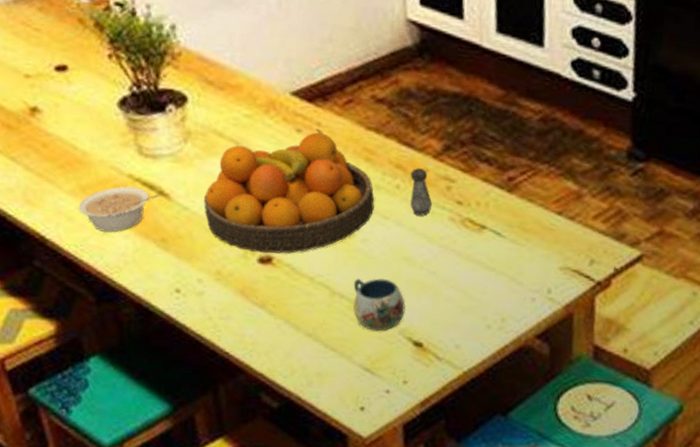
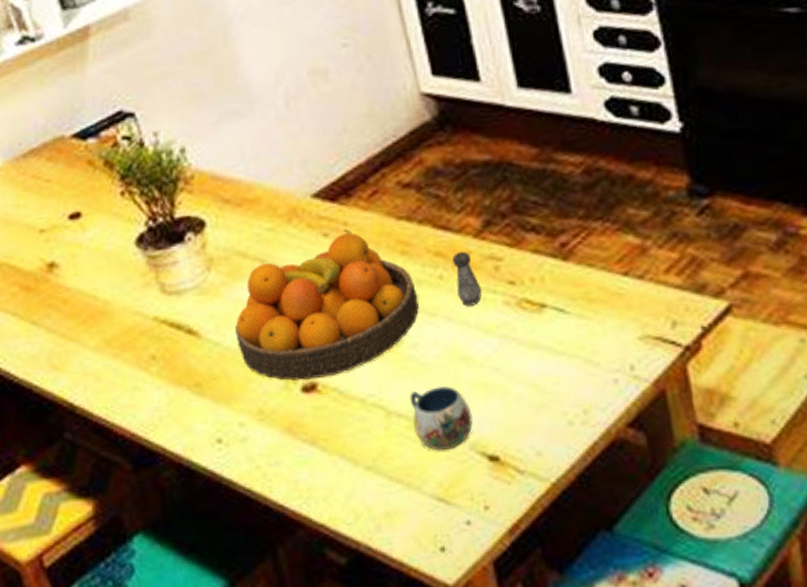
legume: present [78,186,161,233] -> none [105,330,190,388]

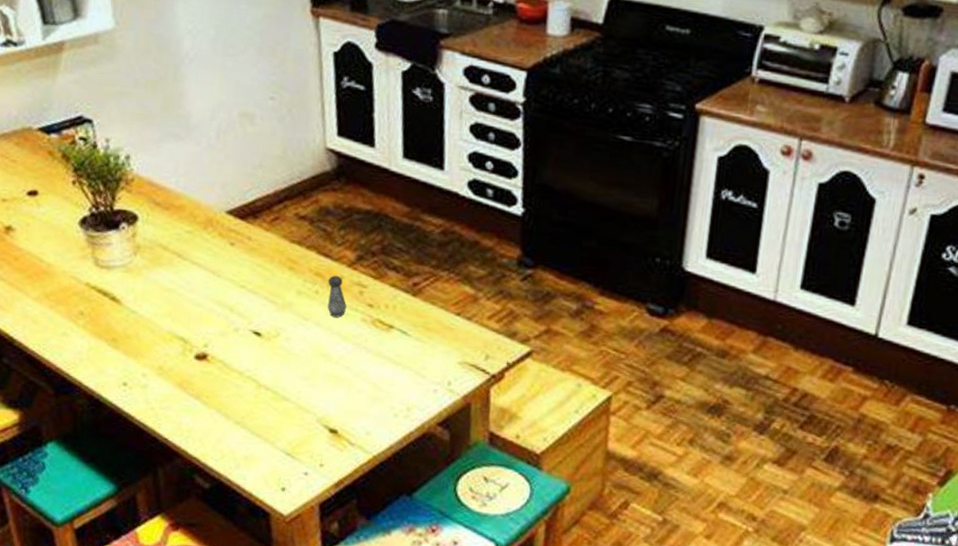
fruit bowl: present [235,229,419,381] -> none [149,242,297,351]
mug: present [409,386,473,451] -> none [276,372,323,420]

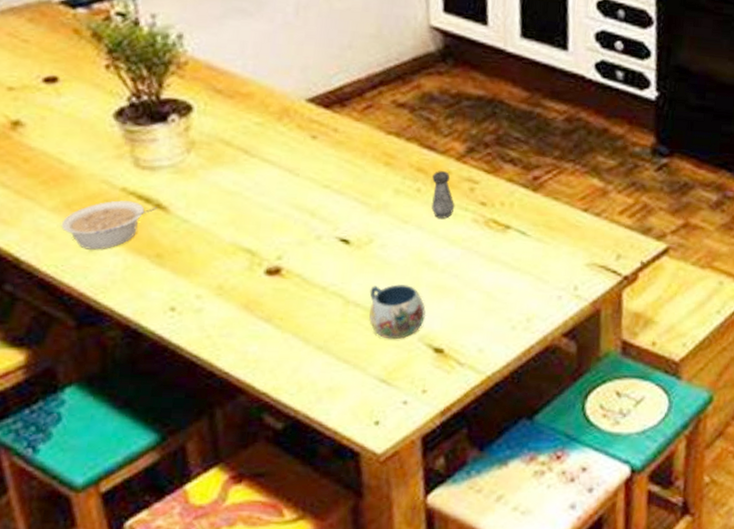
legume: none [42,293,113,334] -> present [61,200,158,251]
mug: none [276,372,323,420] -> present [368,284,426,340]

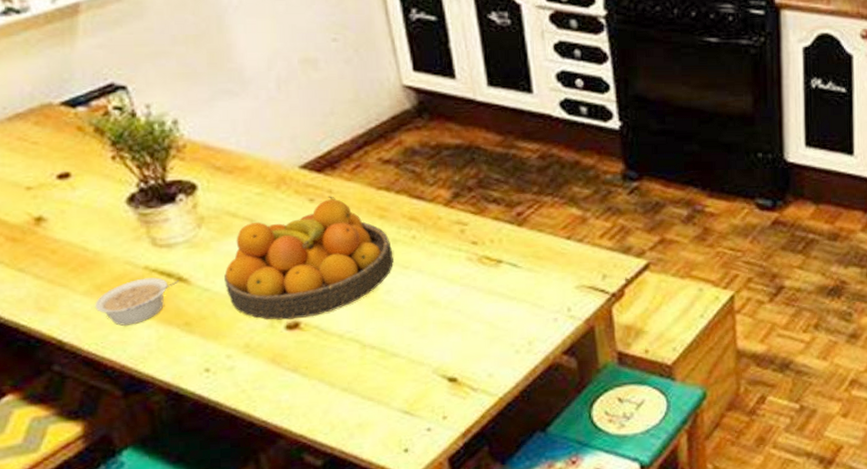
fruit bowl: none [206,135,394,264] -> present [224,196,394,320]
mug: present [368,284,426,340] -> none [382,324,436,375]
salt shaker: present [431,171,455,219] -> none [425,217,449,261]

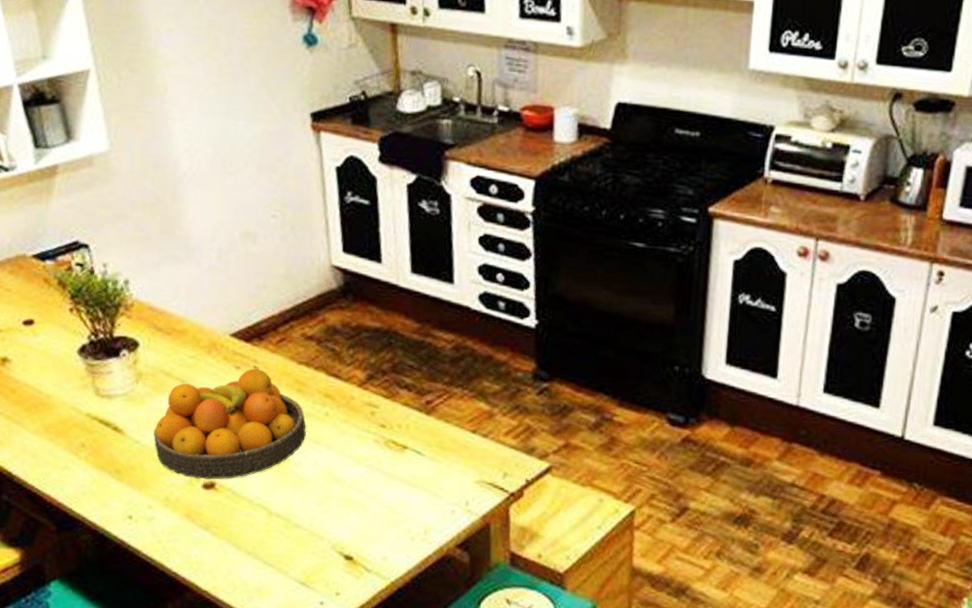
legume: present [95,277,180,327] -> none [42,424,115,467]

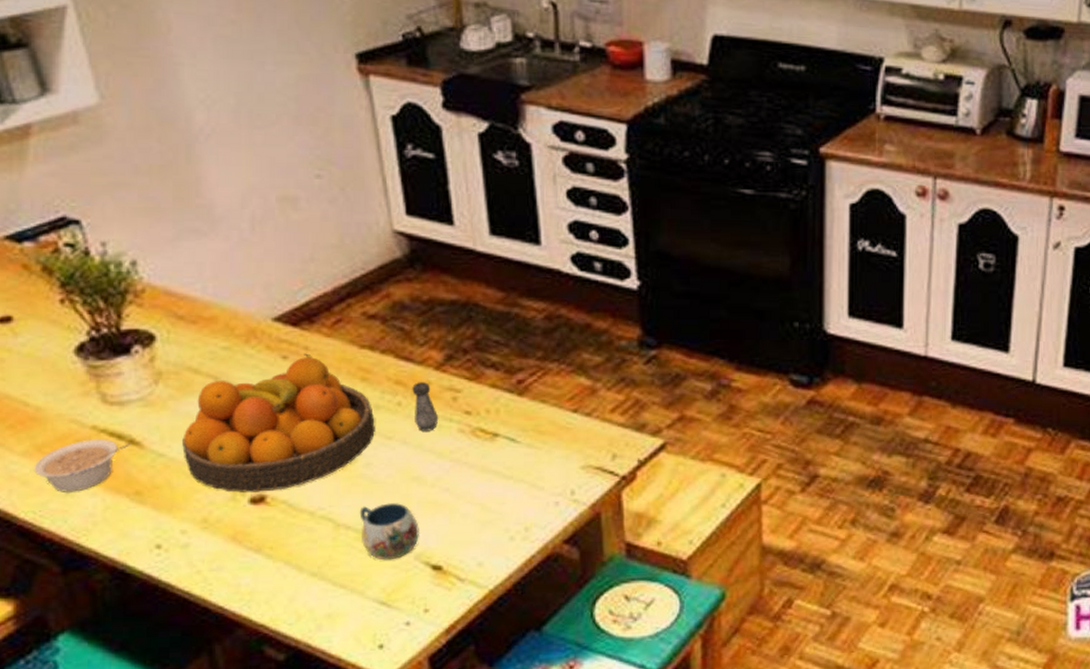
legume: none [42,424,115,467] -> present [34,439,132,494]
mug: none [288,498,336,547] -> present [359,503,419,561]
salt shaker: none [338,396,359,440] -> present [412,382,439,431]

